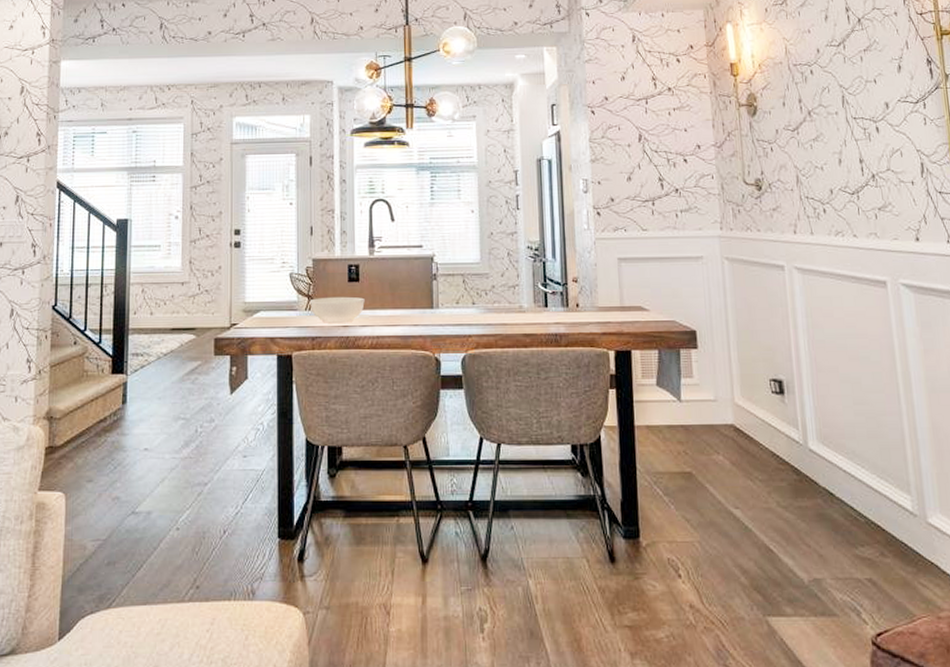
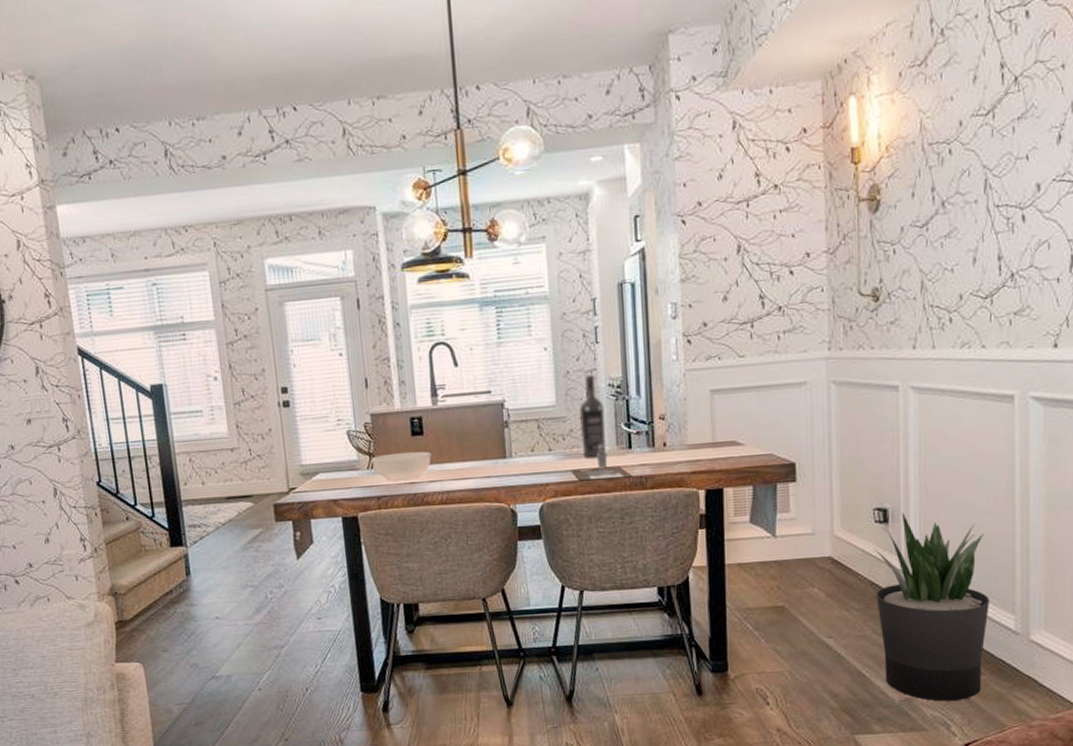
place setting: none [492,308,548,335] -> present [571,451,632,481]
wine bottle: none [501,237,524,315] -> present [579,374,606,460]
planter: none [773,385,887,584] -> present [874,513,989,702]

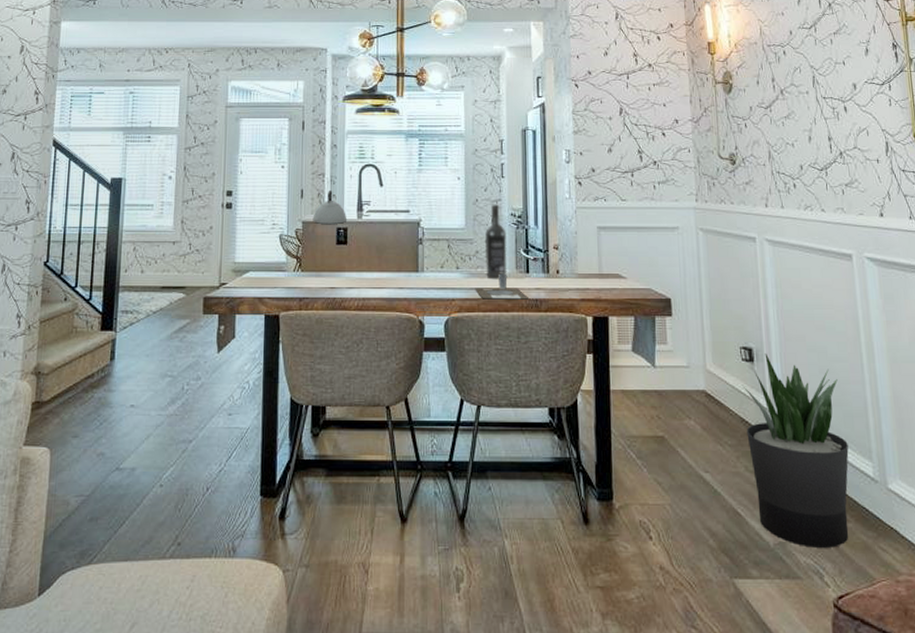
bowl: present [371,451,431,481] -> none [298,258,352,285]
kettle: none [381,377,420,416] -> present [312,191,346,225]

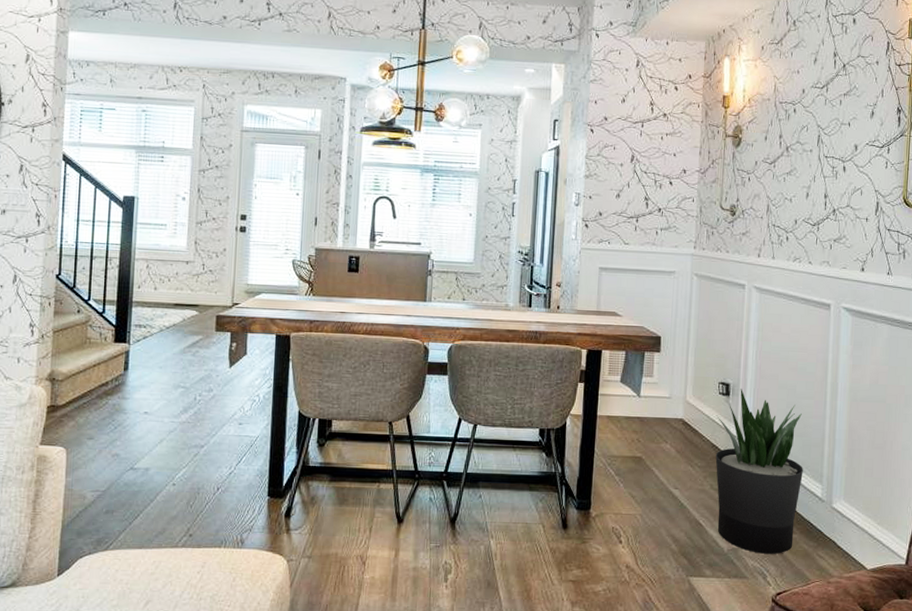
kettle: present [312,191,346,225] -> none [325,220,359,253]
place setting: present [475,273,528,300] -> none [479,306,529,331]
wine bottle: present [485,204,507,280] -> none [490,241,513,312]

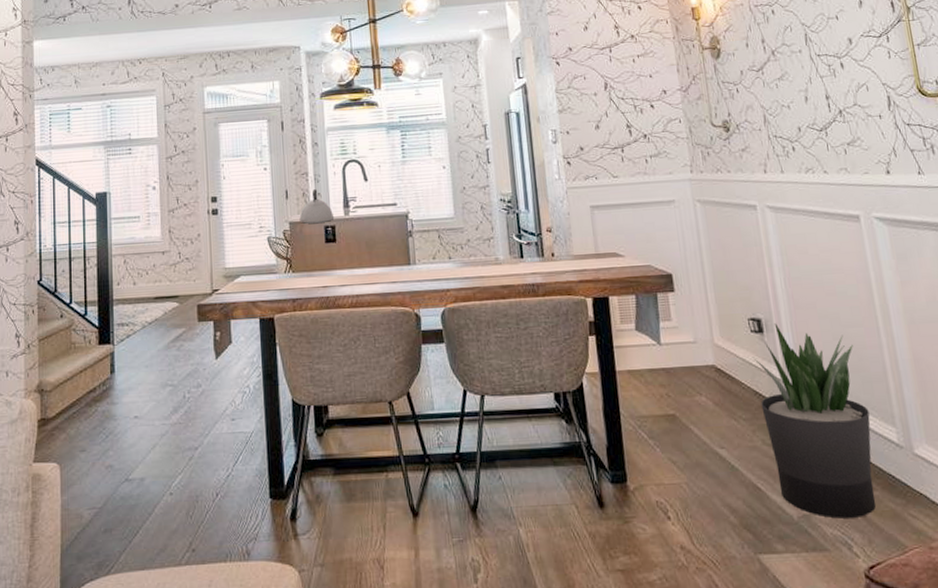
kettle: none [325,220,359,253] -> present [299,189,333,224]

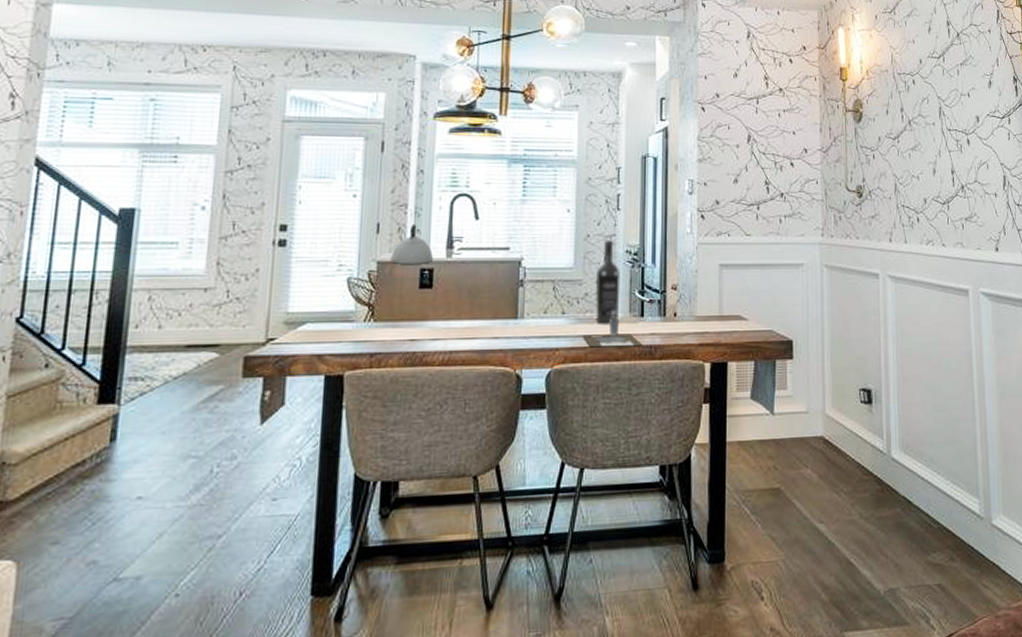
place setting: none [469,260,525,288] -> present [582,318,642,348]
wine bottle: none [475,190,500,268] -> present [595,240,621,325]
planter: present [753,323,876,519] -> none [860,394,958,592]

